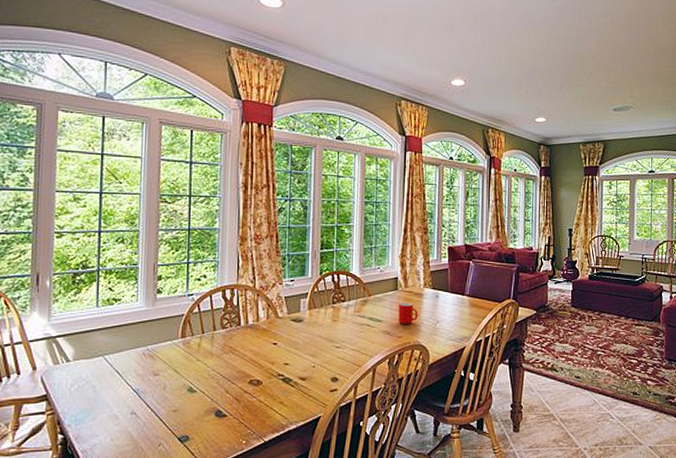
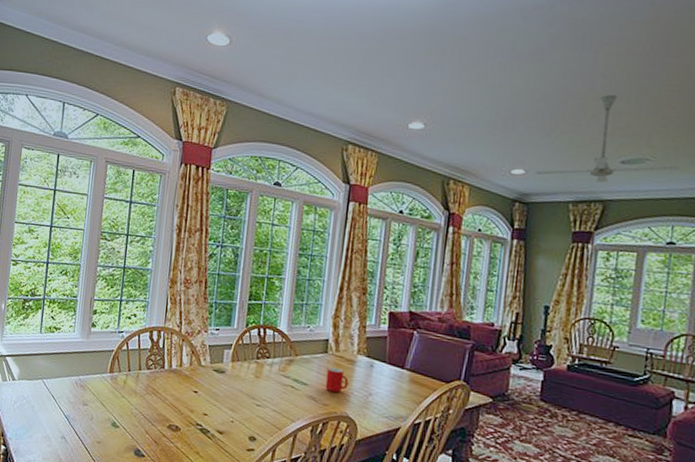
ceiling fan: none [553,56,652,126] -> present [535,95,679,183]

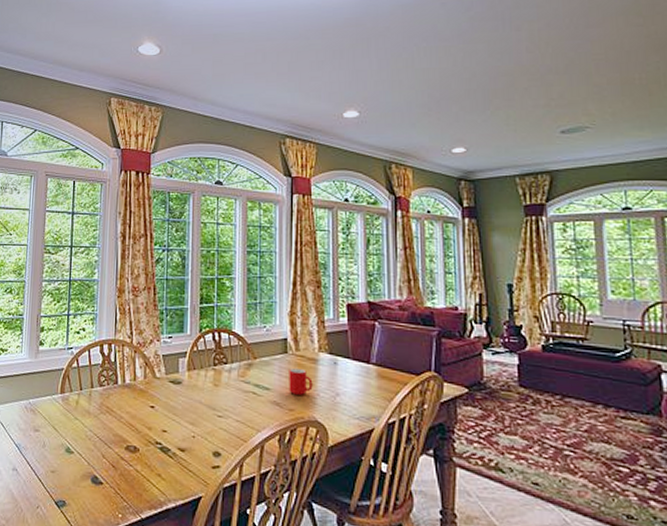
ceiling fan: present [535,95,679,183] -> none [476,68,620,154]

